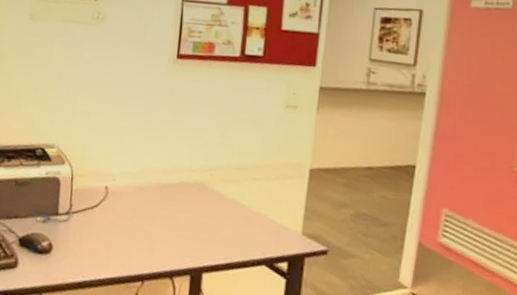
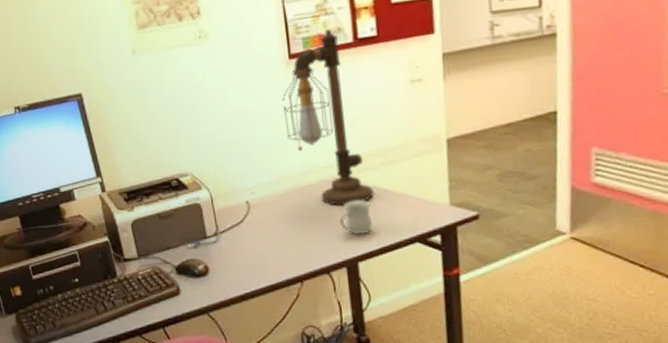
desk lamp: none [160,39,233,213] -> present [282,29,375,205]
mug: none [192,209,228,246] -> present [339,200,373,235]

